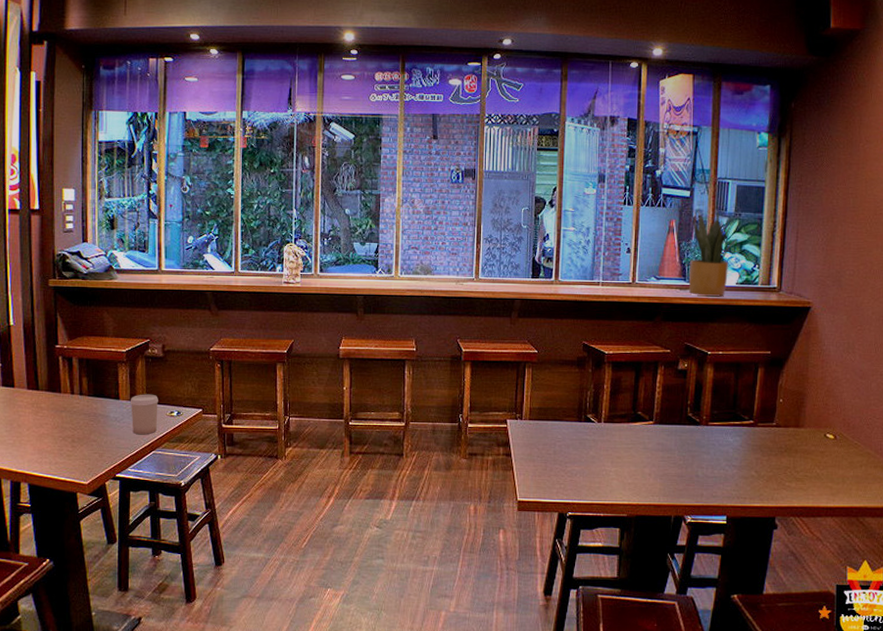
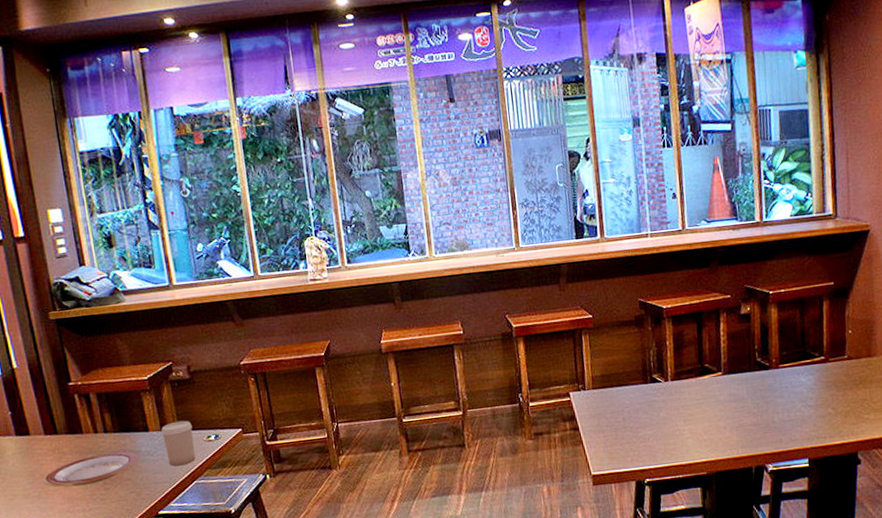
plate: none [19,414,106,440] -> present [43,451,139,487]
planter: present [688,211,738,297] -> none [735,142,787,234]

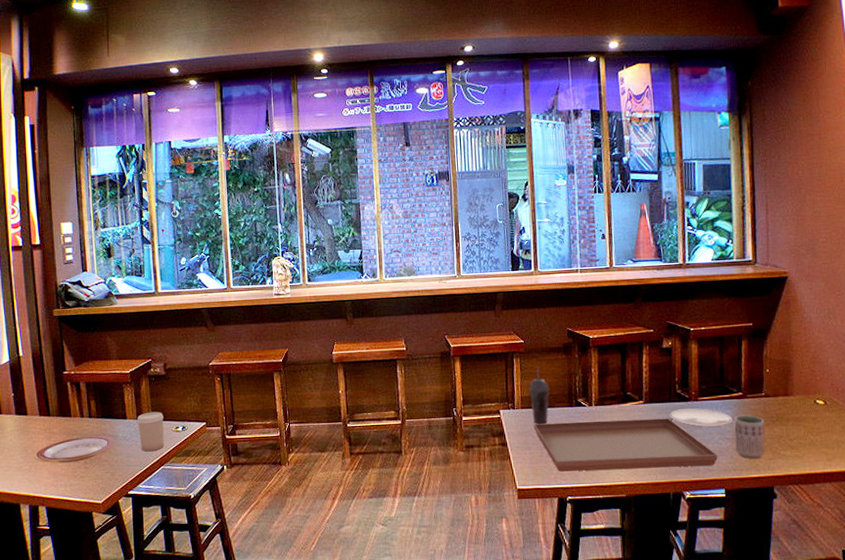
beverage cup: none [599,341,623,405] -> present [528,365,550,424]
serving tray: none [606,388,801,454] -> present [533,418,718,472]
plate: none [749,376,815,396] -> present [669,408,732,428]
cup: none [817,379,849,425] -> present [734,415,766,459]

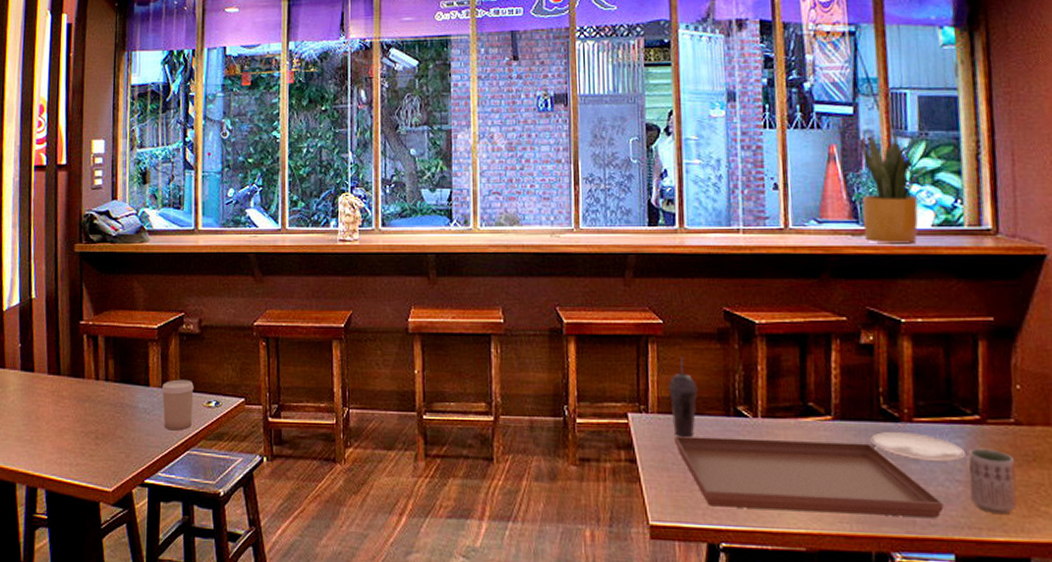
plate: present [34,435,116,463] -> none [38,404,135,436]
planter: none [661,191,709,275] -> present [857,131,927,244]

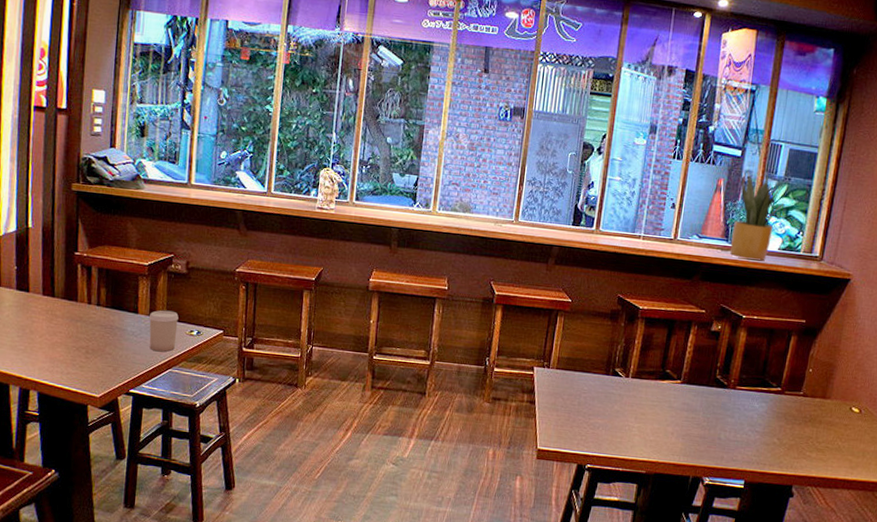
beverage cup: present [668,355,698,437] -> none [566,327,589,388]
serving tray: present [674,436,944,517] -> none [565,387,744,455]
plate: present [870,432,965,462] -> none [704,395,766,419]
cup: present [968,448,1017,515] -> none [763,410,798,456]

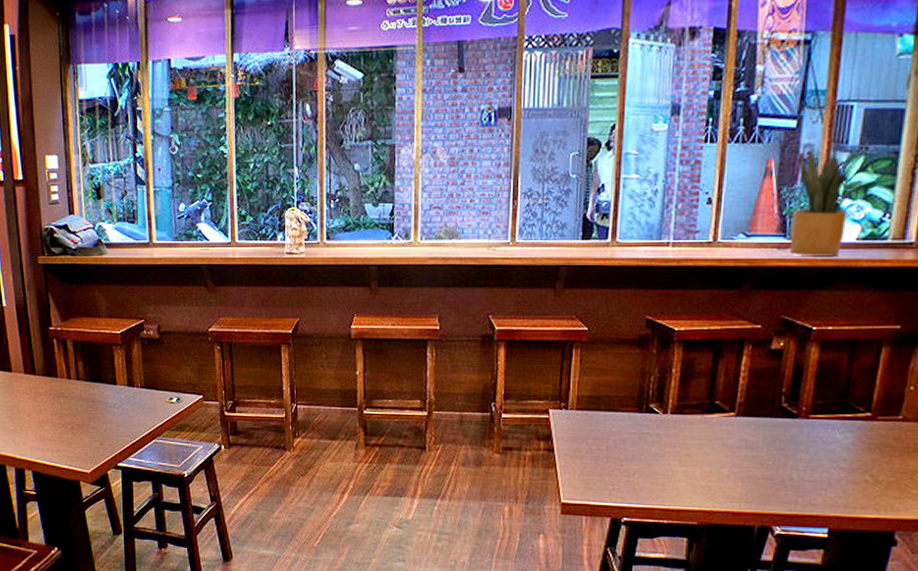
cup: present [148,310,179,352] -> none [127,379,157,423]

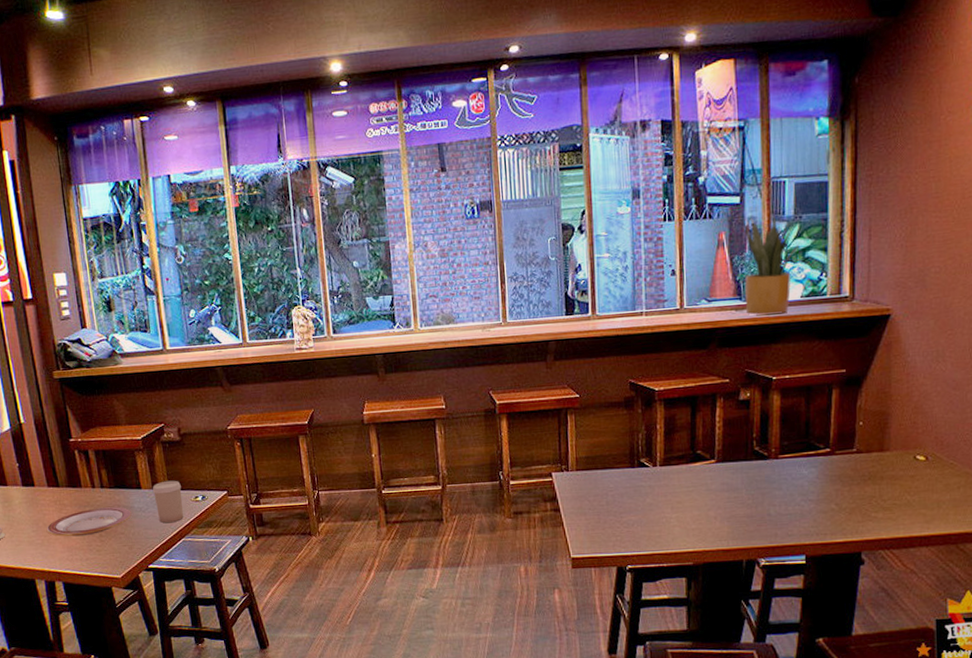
plate: none [20,400,105,427] -> present [46,507,132,537]
cup: none [127,379,157,423] -> present [152,480,183,524]

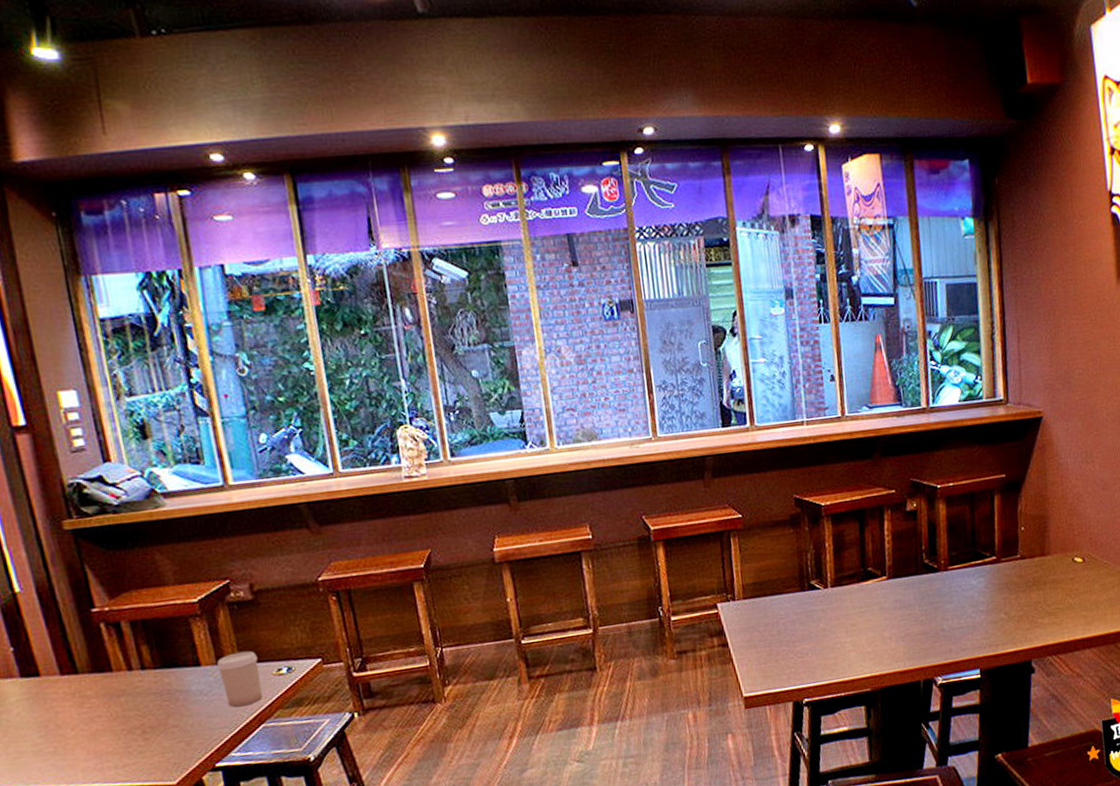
plate: present [46,507,132,537] -> none [60,692,189,740]
planter: present [743,216,800,316] -> none [898,318,954,422]

